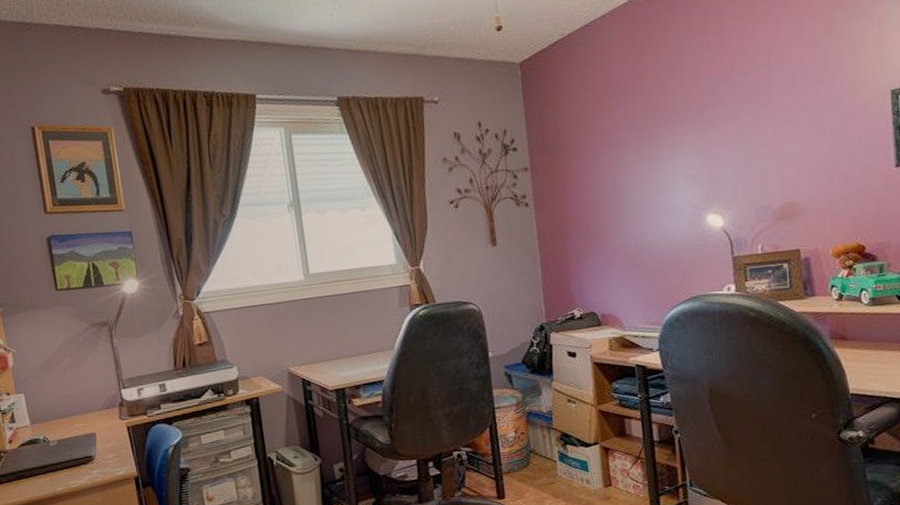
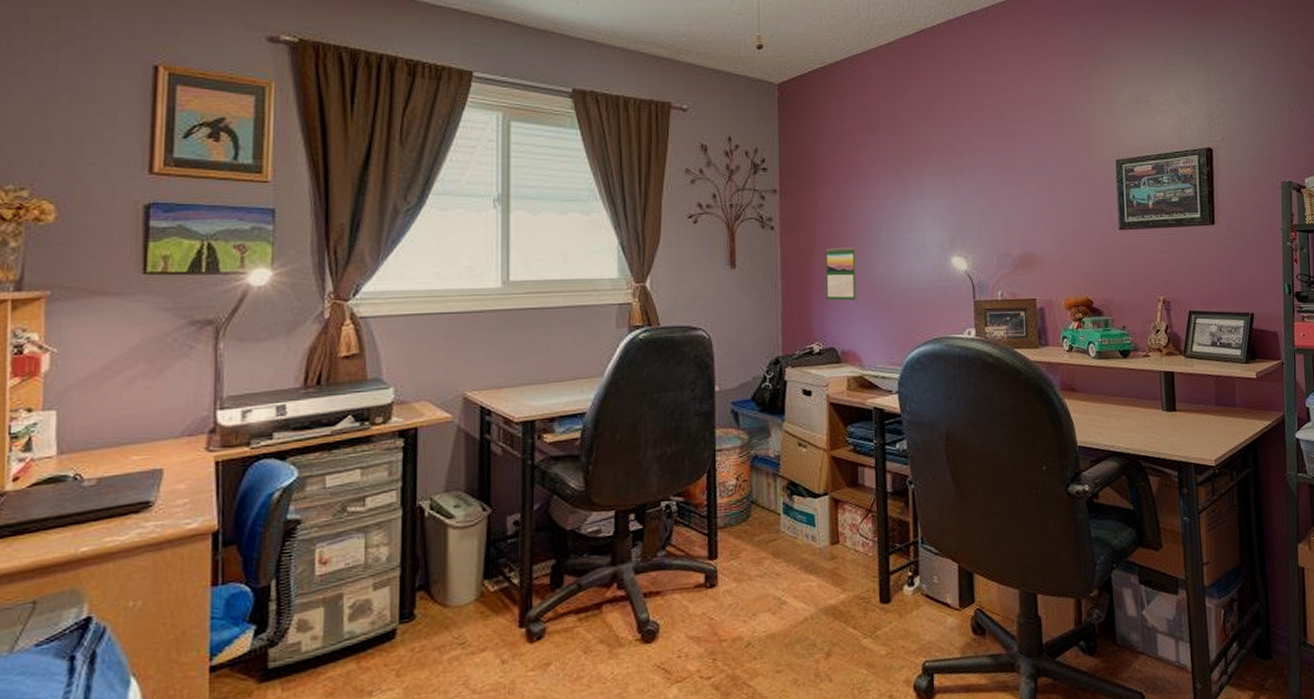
calendar: none [579,215,614,268] -> present [825,247,858,301]

